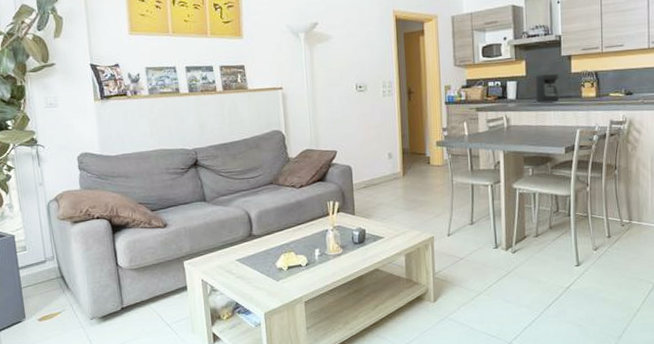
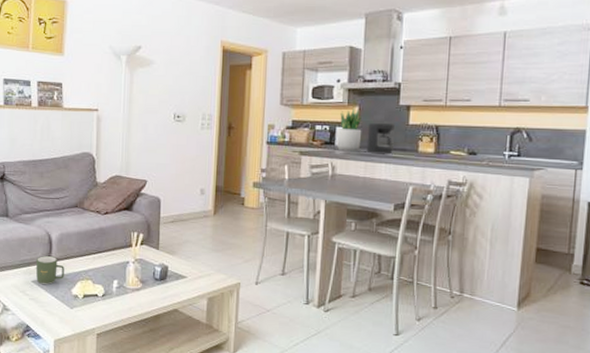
mug: none [238,234,267,262] -> present [35,256,64,285]
planter: none [508,63,531,103] -> present [336,109,362,151]

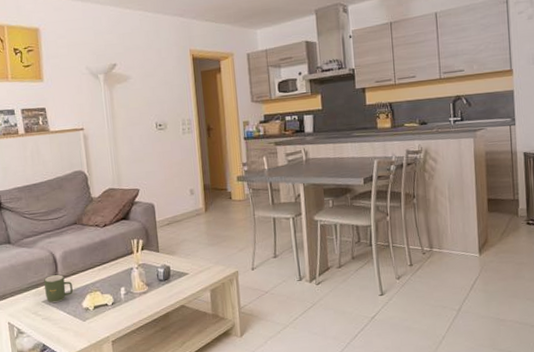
planter: present [336,109,362,151] -> none [305,97,328,137]
coffee maker: present [366,123,395,153] -> none [331,106,356,135]

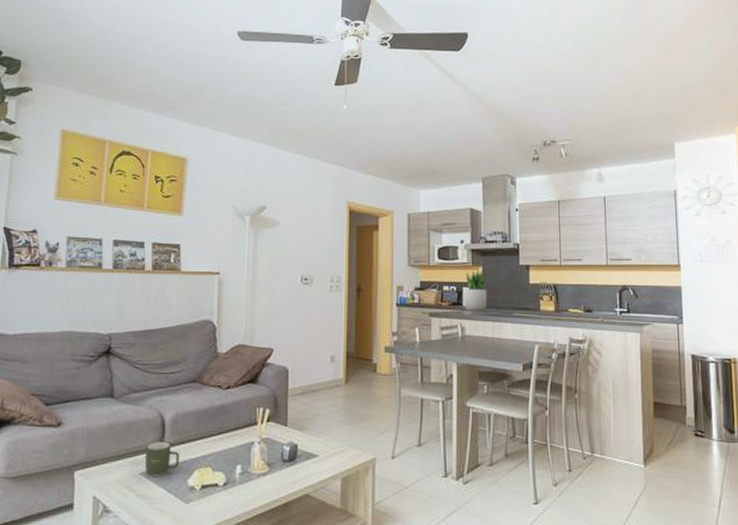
planter: none [305,97,328,137] -> present [464,269,487,311]

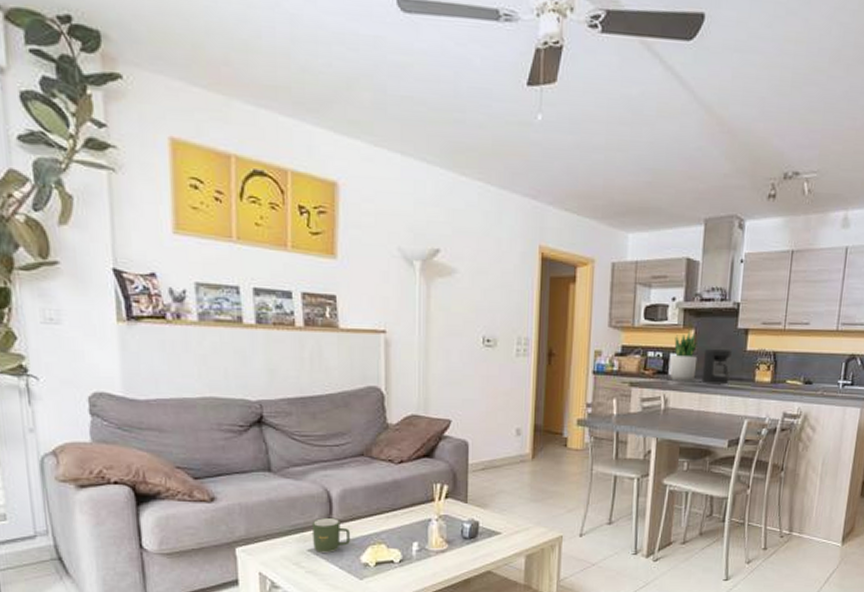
coffee maker: none [492,283,517,313] -> present [701,349,732,384]

